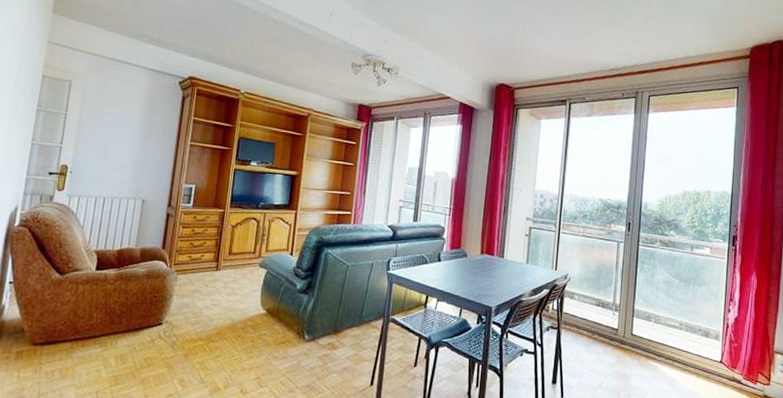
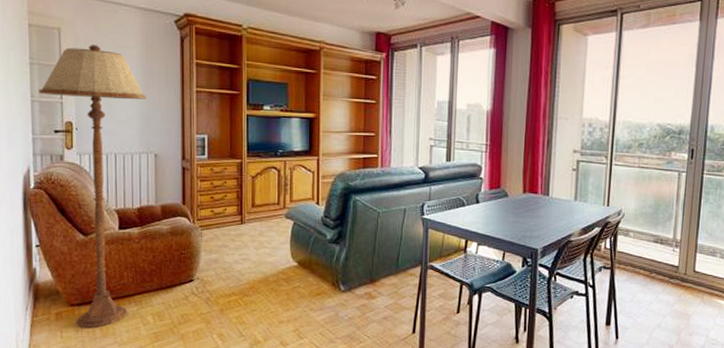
floor lamp: none [35,97,143,369] -> present [39,45,146,328]

